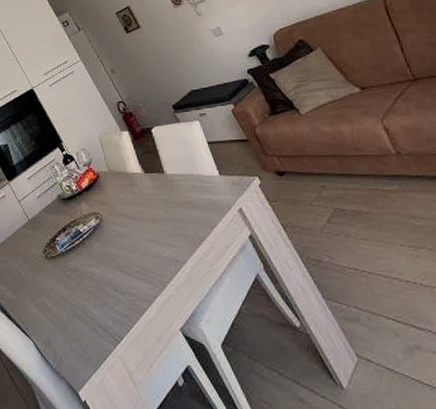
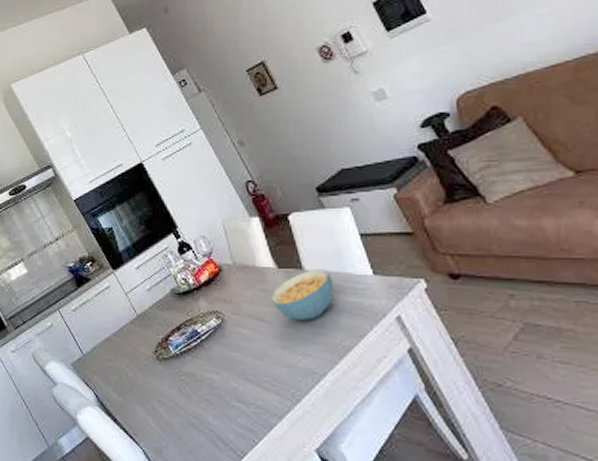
cereal bowl: none [139,172,189,216] -> present [270,269,333,320]

